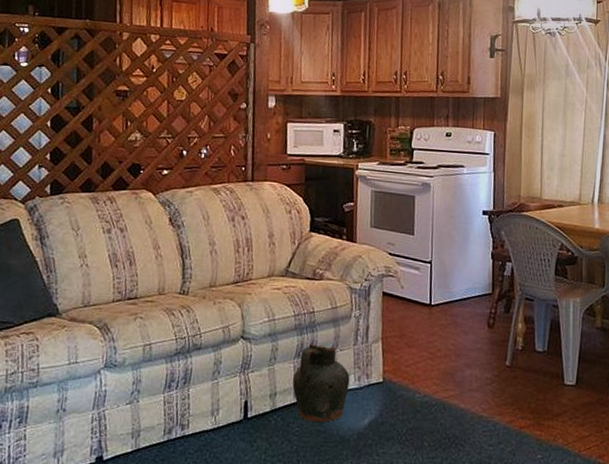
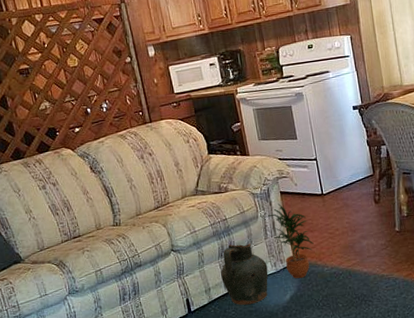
potted plant: none [361,305,410,402] -> present [267,203,314,279]

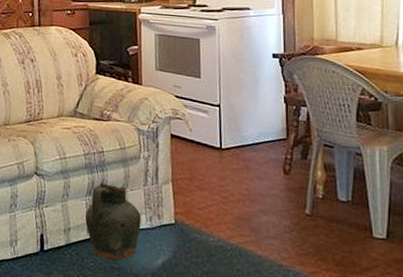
potted plant: present [267,203,314,279] -> none [150,147,202,244]

